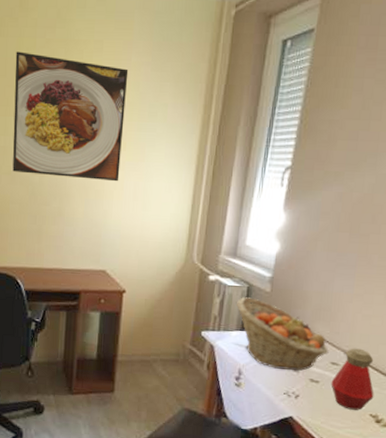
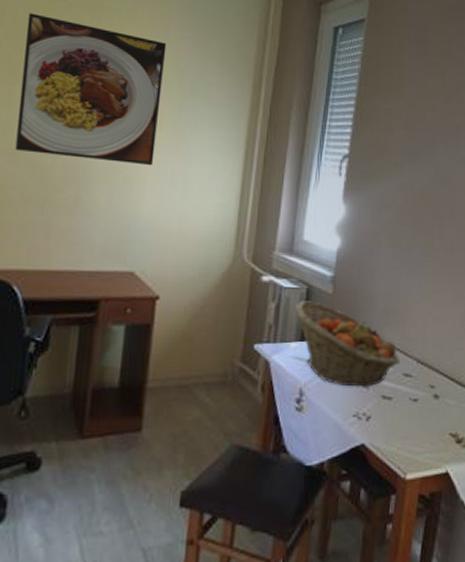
bottle: present [331,348,374,411] -> none [405,355,452,430]

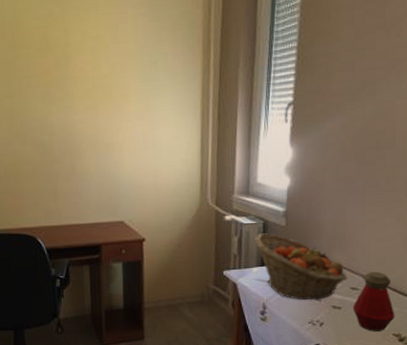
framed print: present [15,13,167,166] -> none [12,14,128,134]
bottle: none [405,355,452,430] -> present [353,271,395,331]

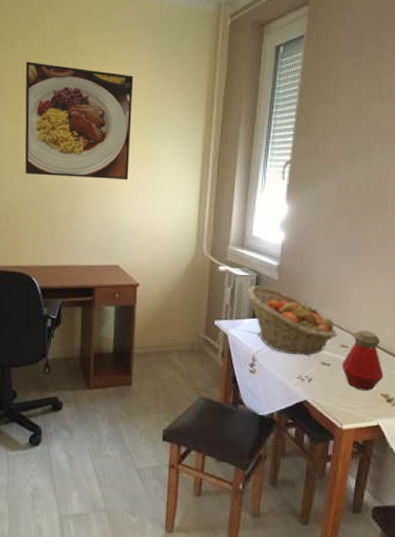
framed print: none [12,14,128,134] -> present [25,62,134,180]

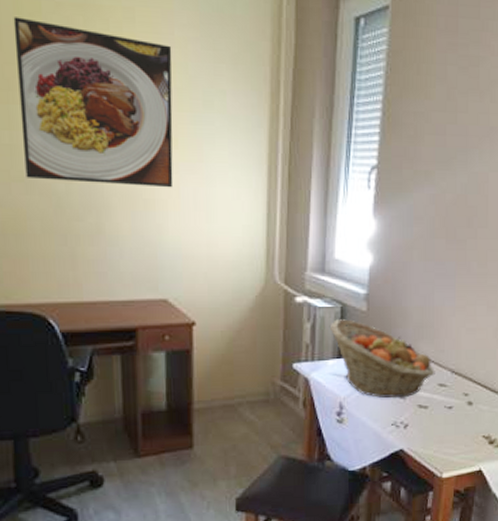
bottle: present [342,330,384,391] -> none [440,366,485,434]

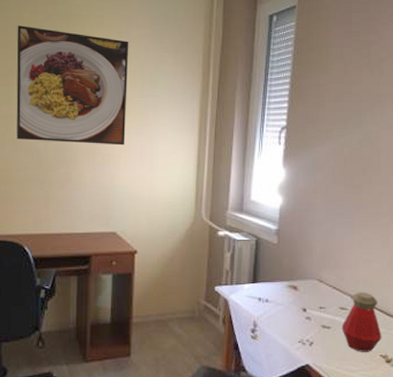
fruit basket: present [329,319,435,399] -> none [246,250,337,319]
bottle: none [440,366,485,434] -> present [341,292,382,352]

